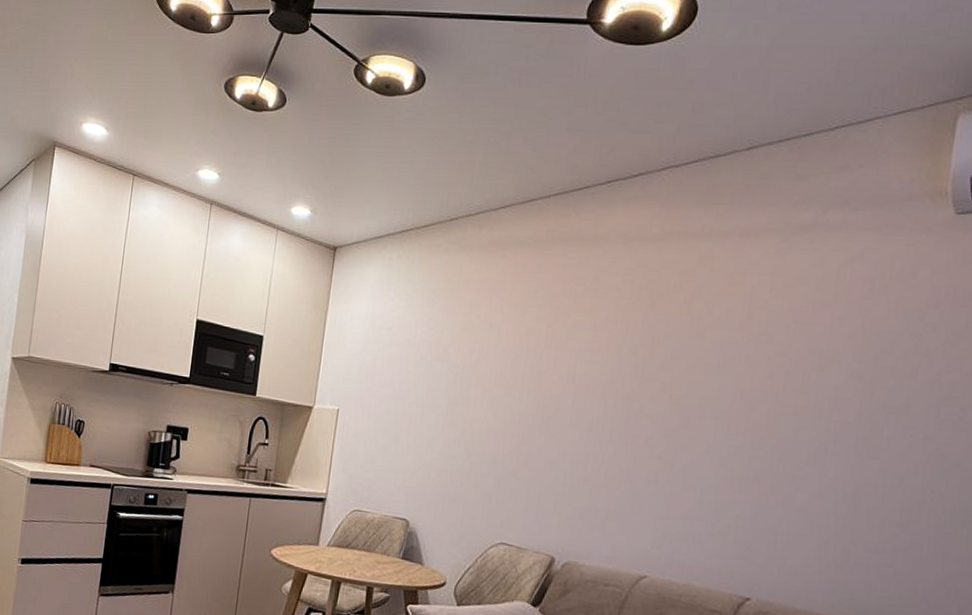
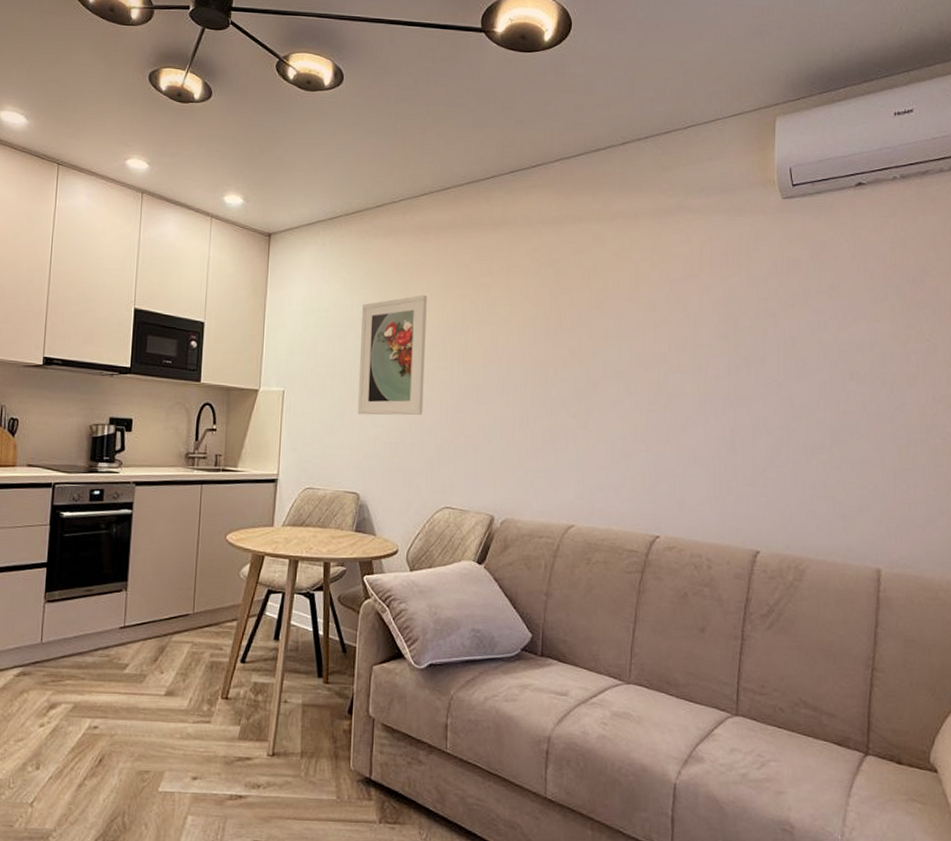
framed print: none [413,315,499,444] -> present [357,294,427,416]

